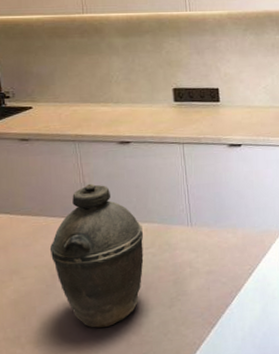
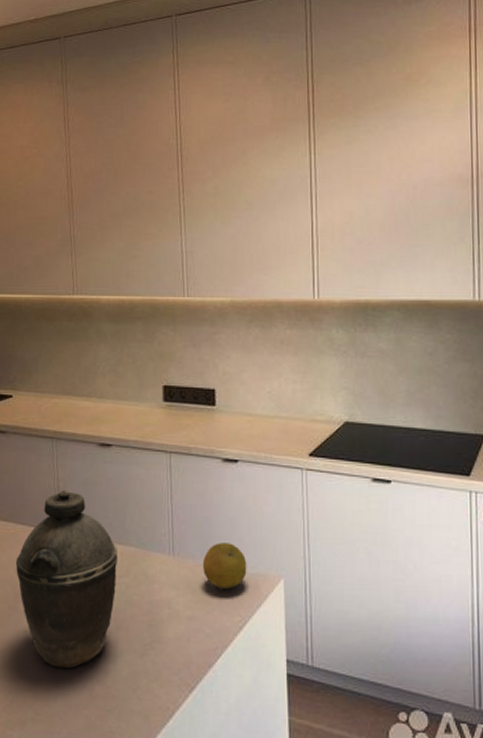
fruit: none [216,210,253,246] -> present [202,543,247,589]

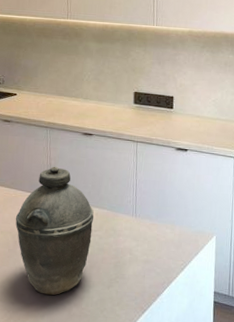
fruit: present [202,543,247,589] -> none [156,208,190,241]

